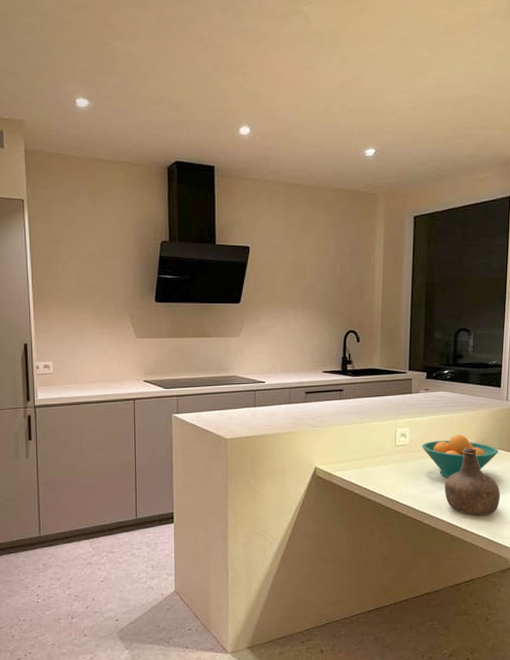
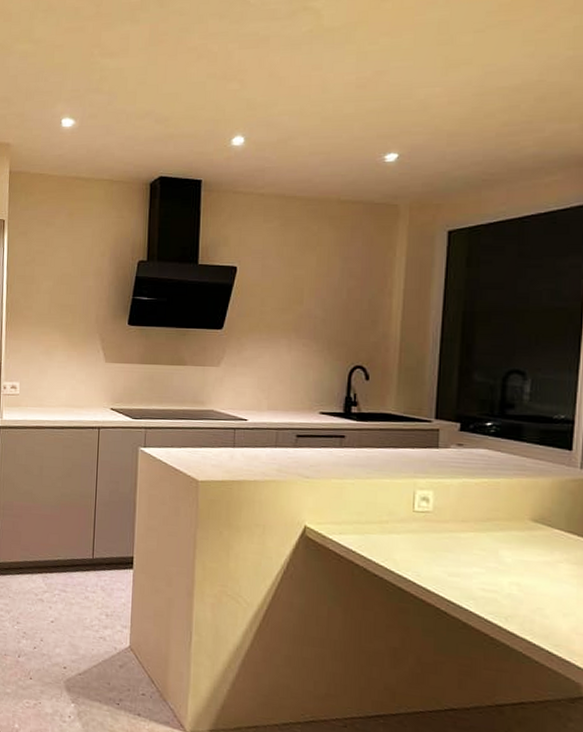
fruit bowl: present [422,434,499,478] -> none [451,505,567,561]
bottle: present [444,448,501,515] -> none [482,525,570,619]

